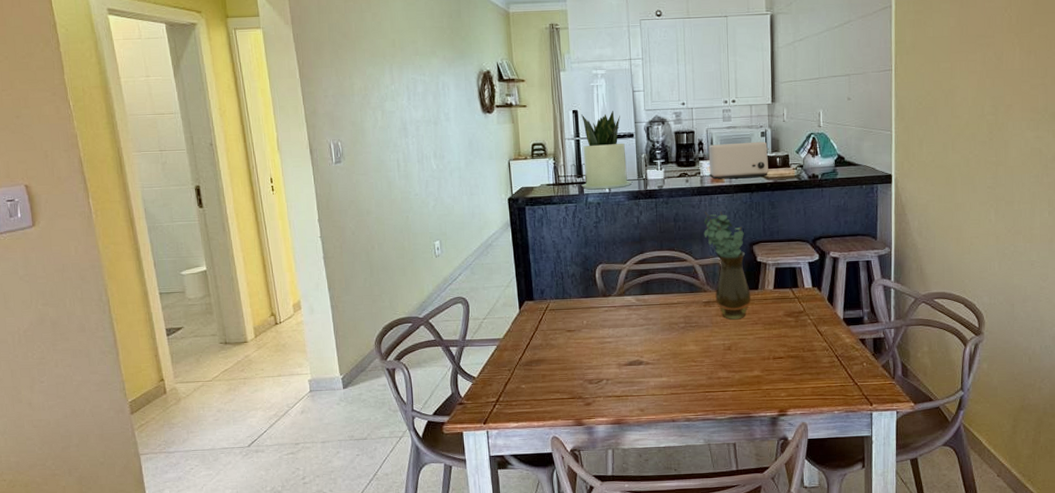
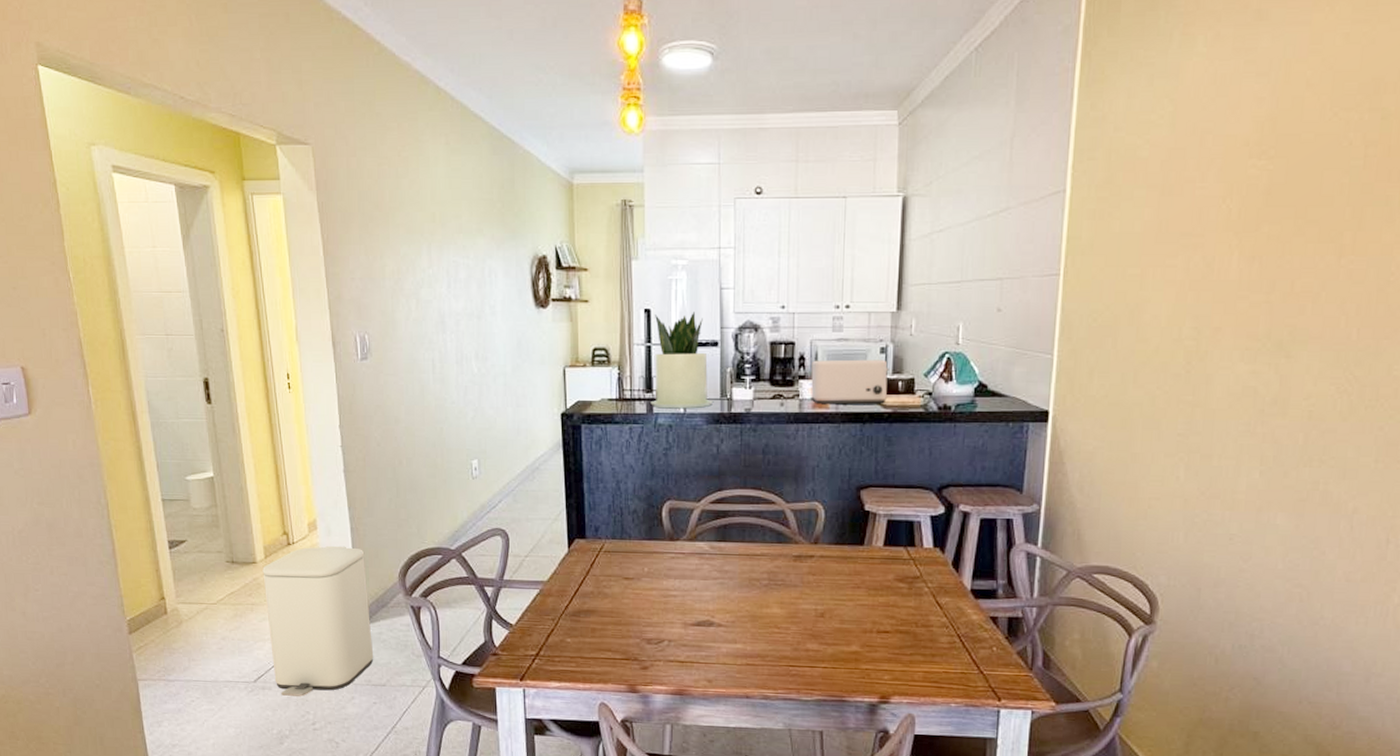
pedal bin: none [253,321,356,456] -> present [262,545,374,697]
vase: present [703,211,751,319] -> none [799,444,854,580]

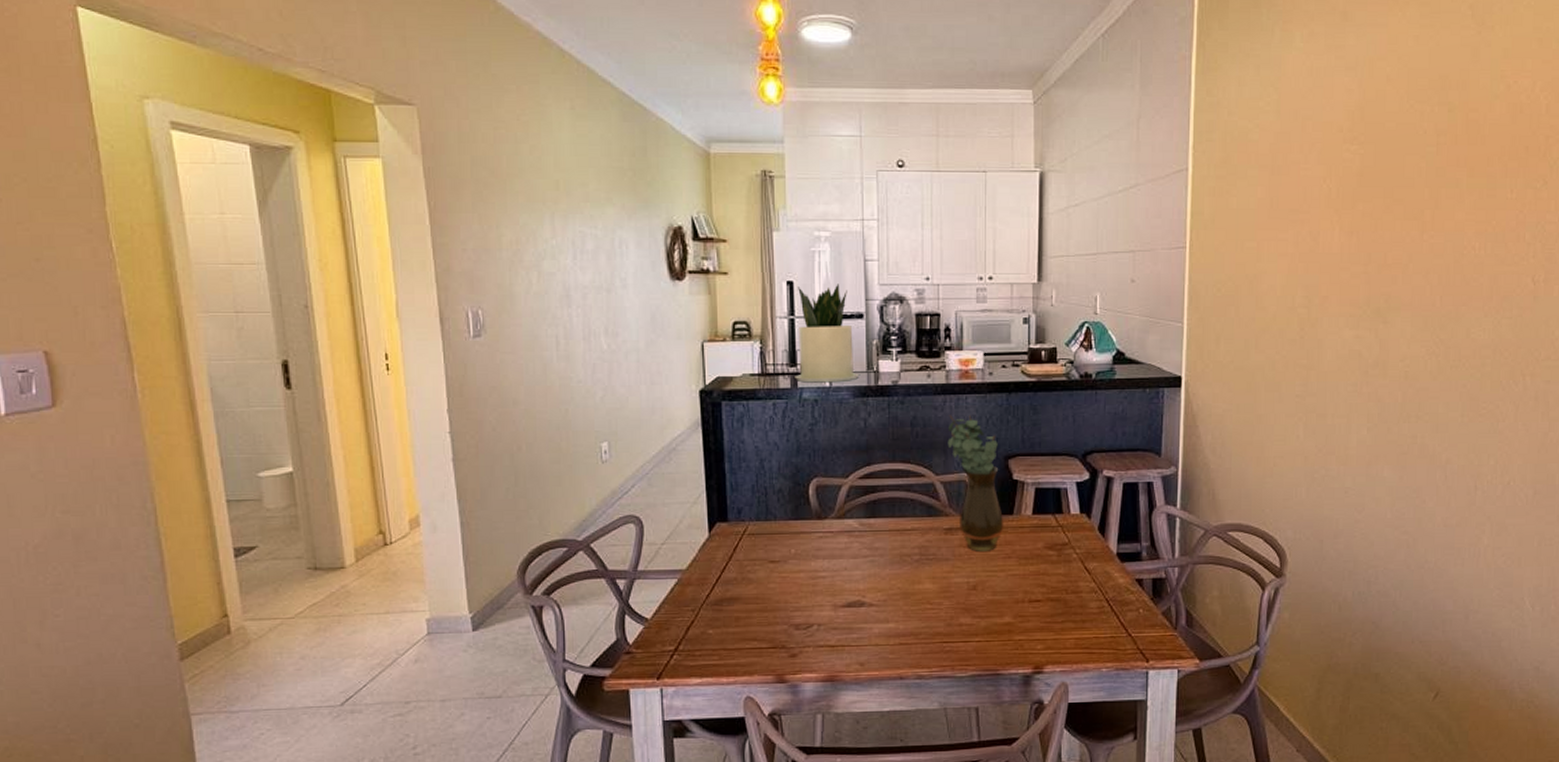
pedal bin: present [262,545,374,697] -> none [353,543,488,718]
vase: none [799,444,854,580] -> present [947,415,1004,551]
toaster: present [811,359,889,406] -> none [957,330,1032,377]

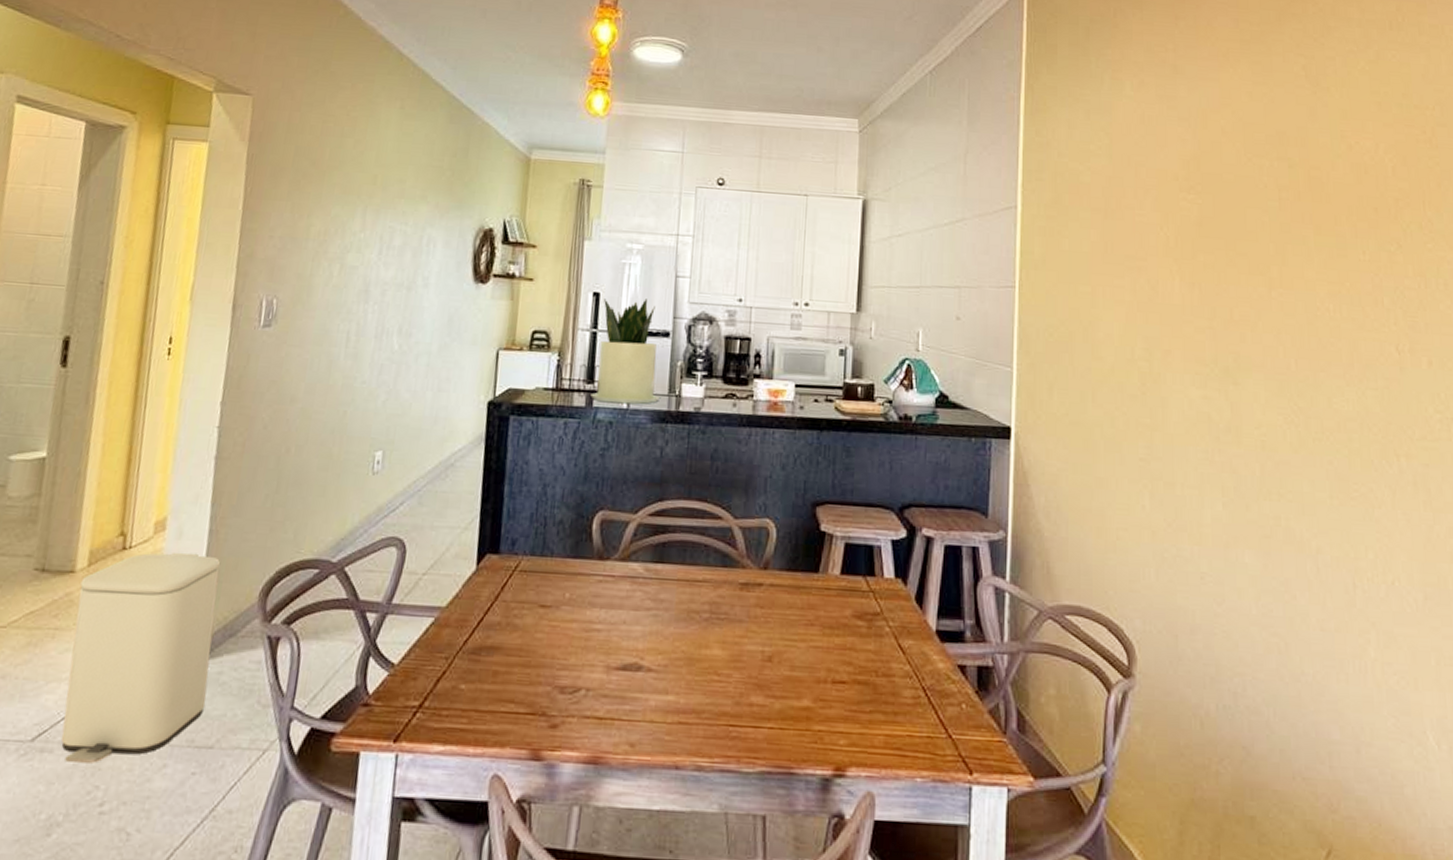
pedal bin: none [353,543,488,718] -> present [61,552,221,763]
vase: present [947,415,1004,551] -> none [750,450,808,615]

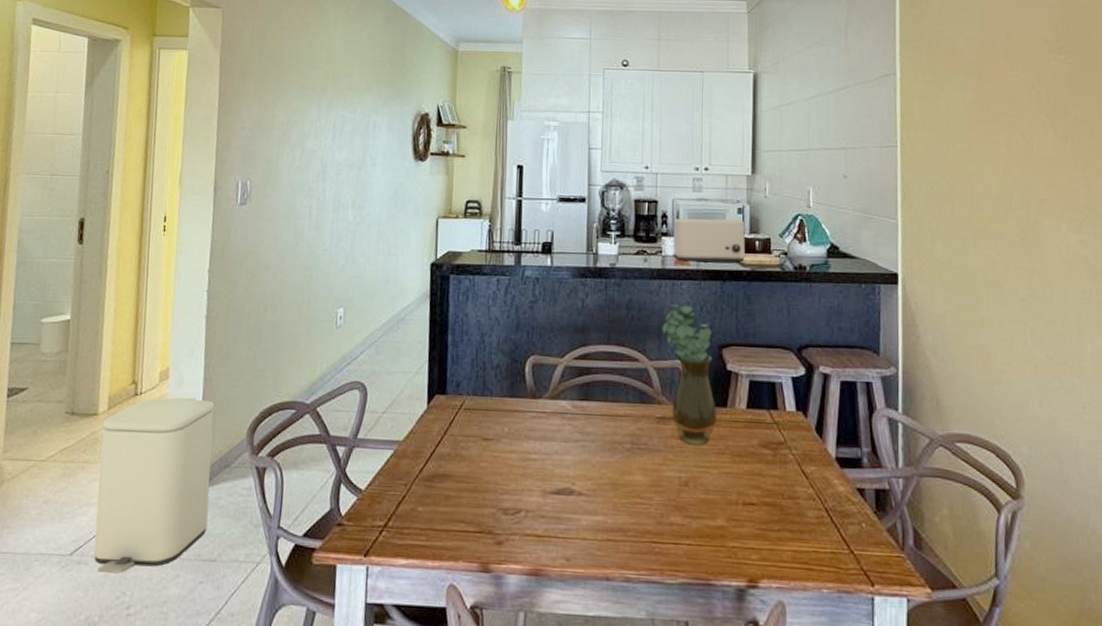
planter: present [590,298,660,405] -> none [519,169,579,263]
vase: none [750,450,808,615] -> present [662,300,718,445]
toaster: none [765,358,848,411] -> present [673,218,746,263]

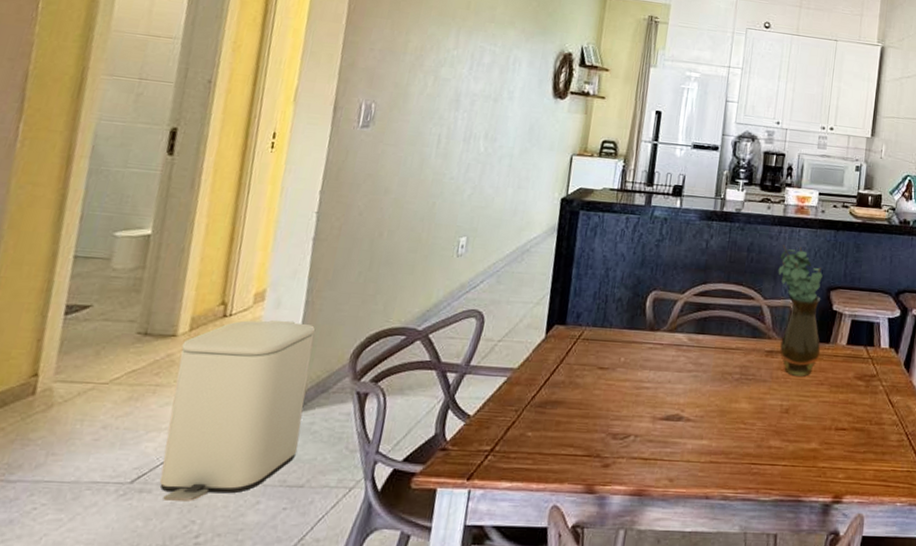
toaster: present [673,218,746,263] -> none [794,171,862,215]

